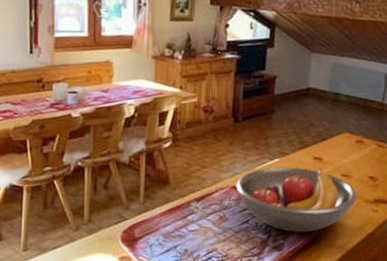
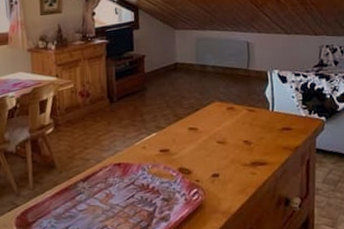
fruit bowl: present [236,166,357,233] -> none [118,137,235,202]

